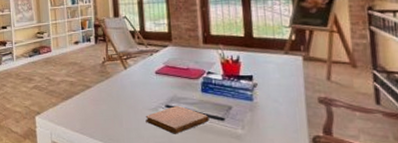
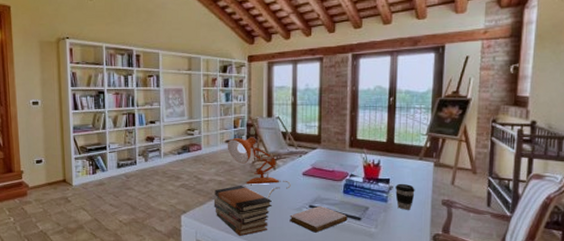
book stack: none [66,86,126,138] -> present [213,186,272,237]
desk lamp: none [76,37,144,100] -> present [227,137,291,199]
coffee cup: none [260,80,284,109] -> present [395,183,415,210]

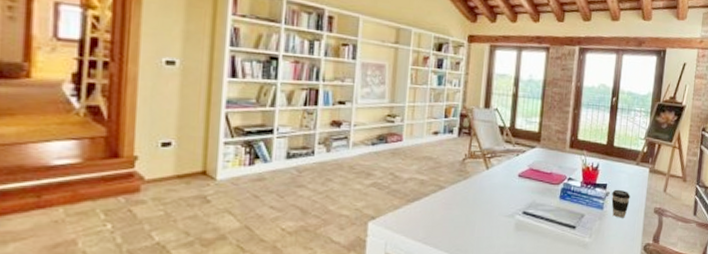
book stack: present [213,186,272,237] -> none [411,187,482,249]
desk lamp: present [227,137,291,199] -> none [434,129,505,204]
notebook: present [289,205,348,233] -> none [499,212,563,243]

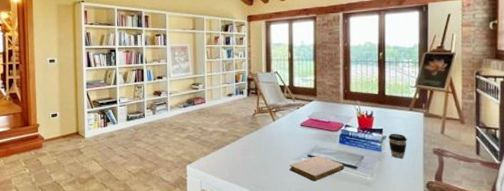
notebook: none [499,212,563,243] -> present [289,155,344,181]

